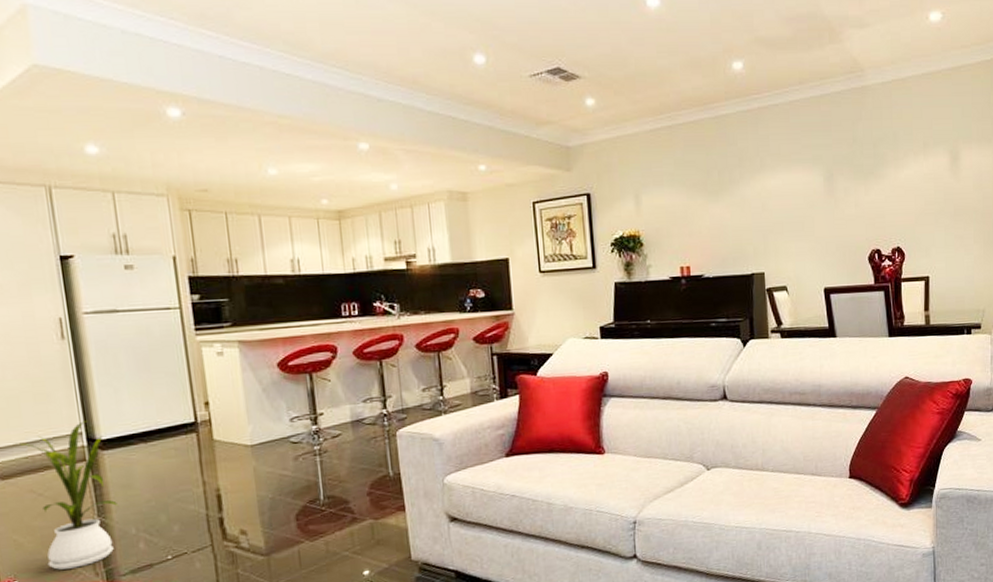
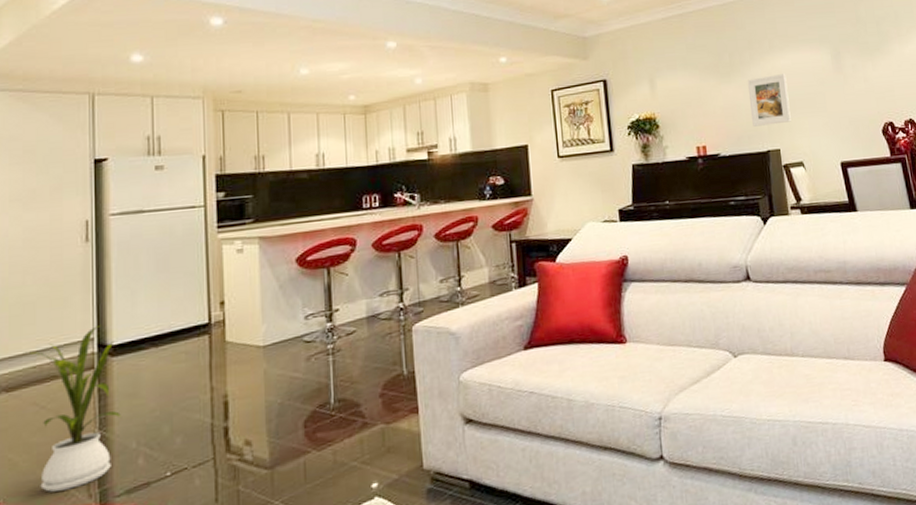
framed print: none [735,195,778,249] -> present [747,74,791,127]

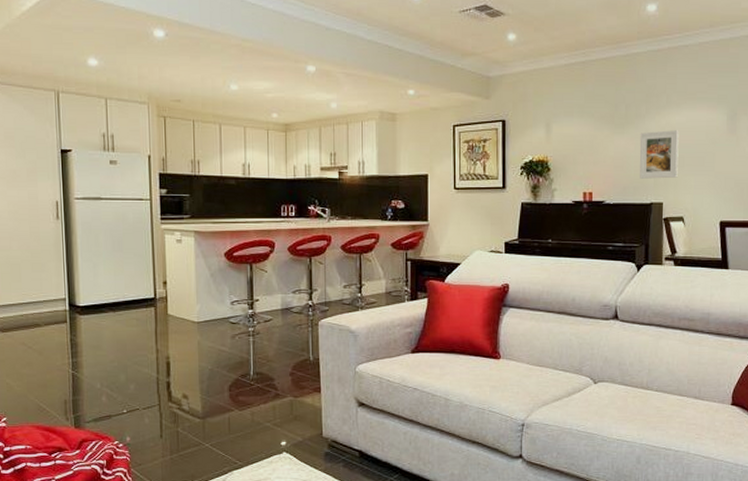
house plant: present [24,326,122,492] -> none [14,289,89,412]

